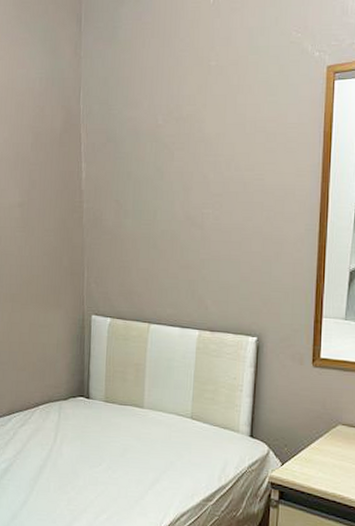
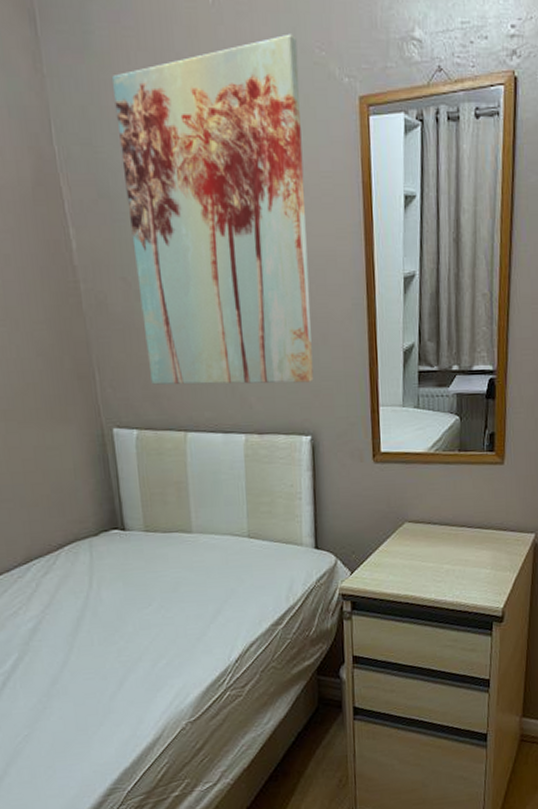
wall art: none [127,22,278,292] -> present [111,33,314,385]

